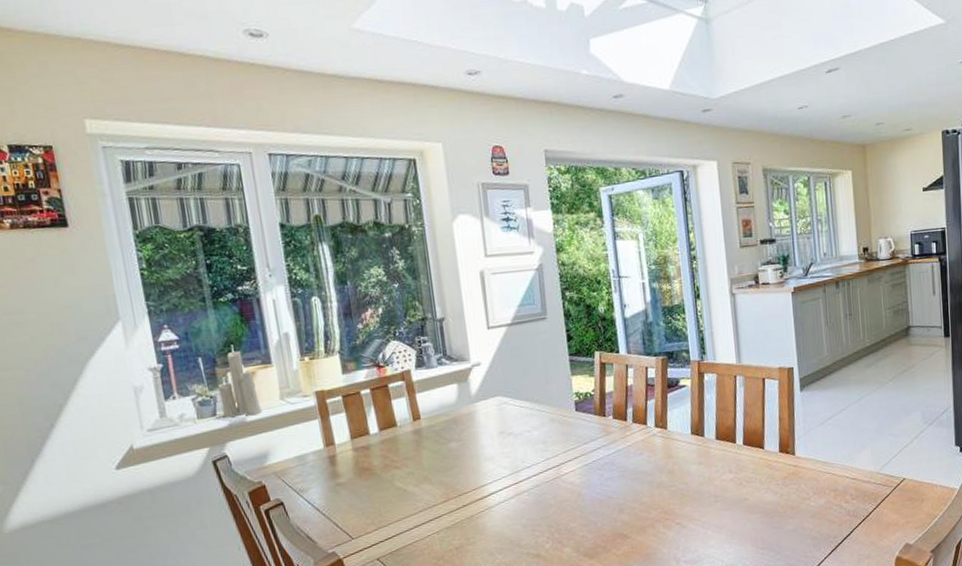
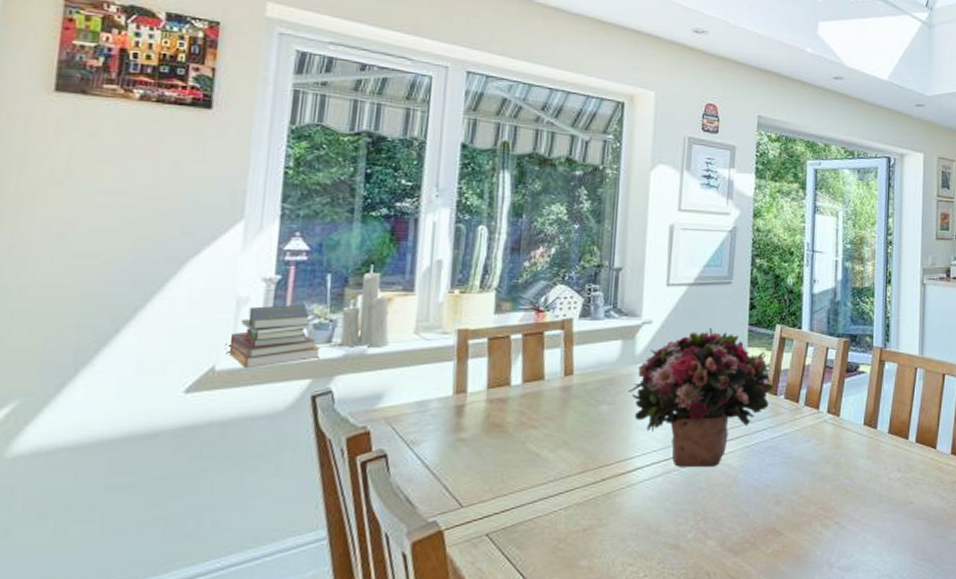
books: none [135,386,210,445] -> present [225,304,321,369]
bouquet: none [471,362,601,489] -> present [628,328,774,467]

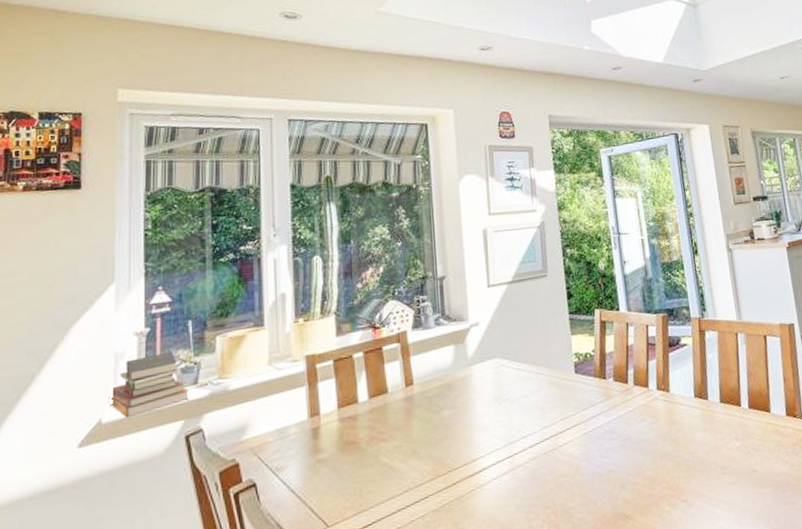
candle: present [338,264,390,349] -> none [204,306,248,386]
bouquet: present [628,328,774,467] -> none [465,322,602,463]

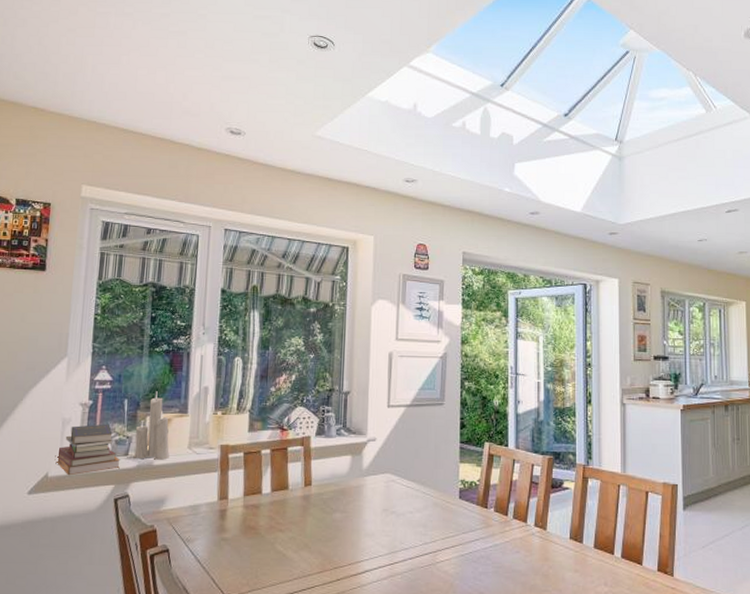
candle: none [204,306,248,386] -> present [133,391,170,461]

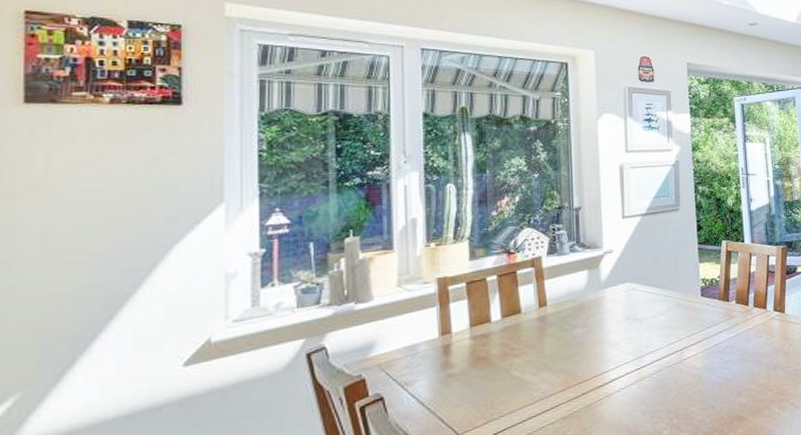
books: present [55,424,120,476] -> none [218,272,310,338]

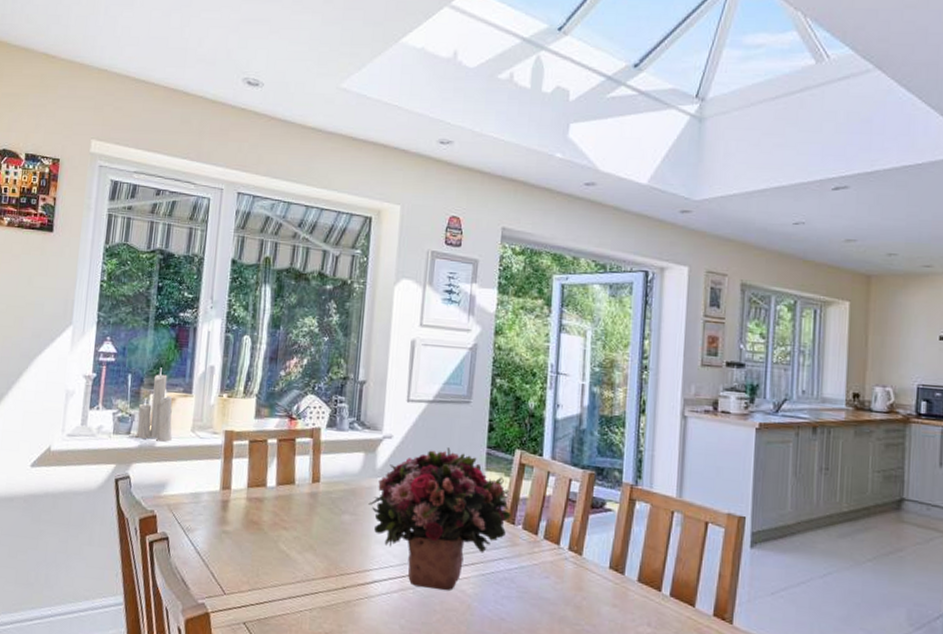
bouquet: none [598,250,725,374] -> present [368,447,511,590]

